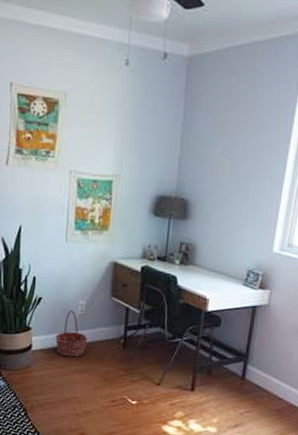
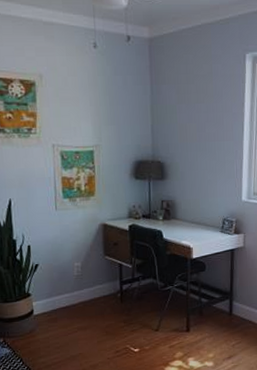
basket: present [55,310,88,357] -> none [55,273,87,317]

